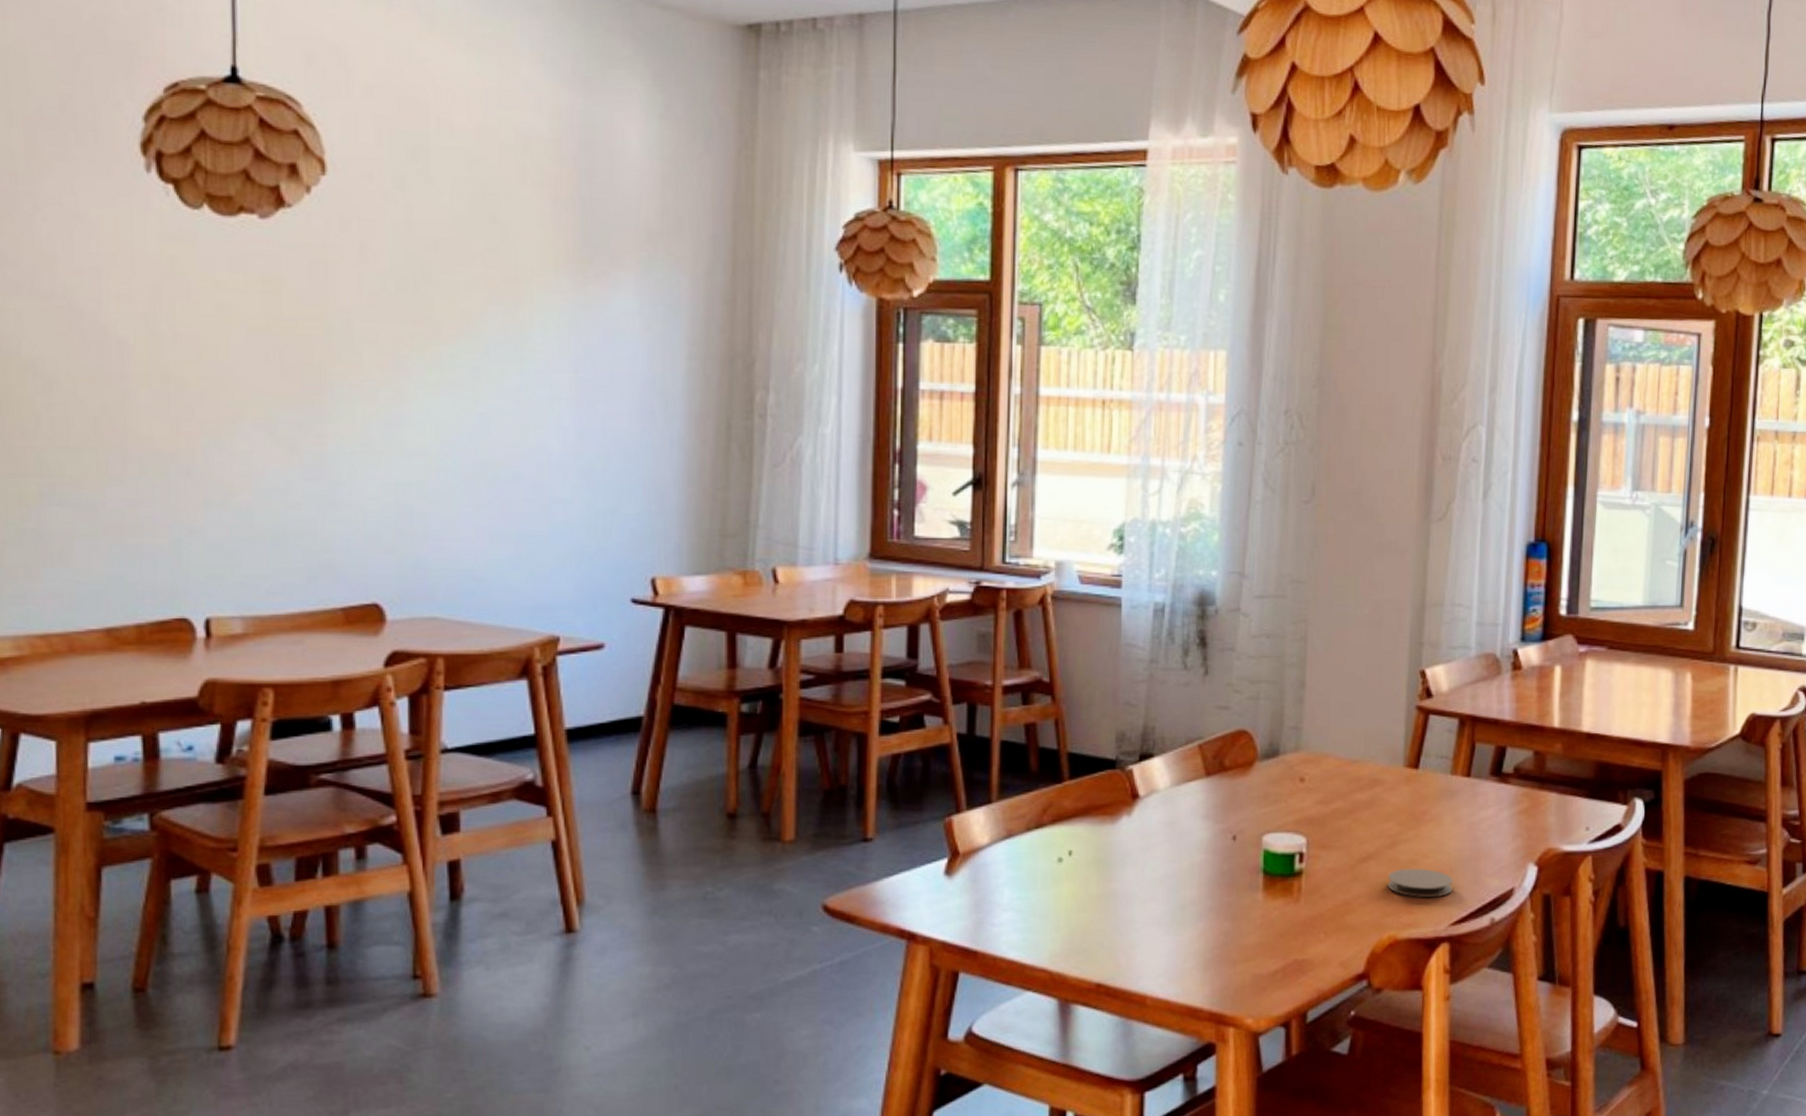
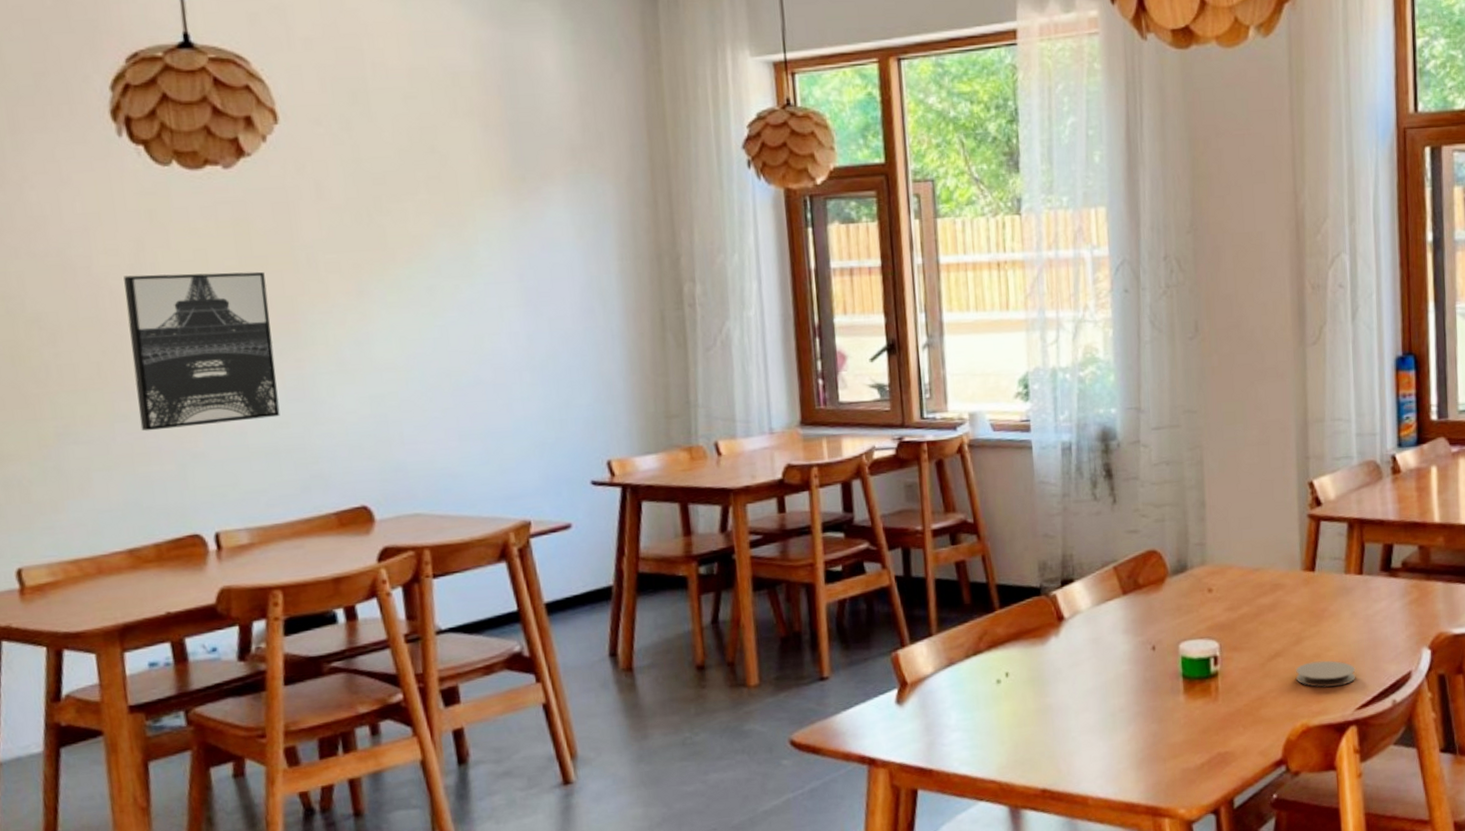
wall art: none [134,325,294,499] -> present [123,271,280,431]

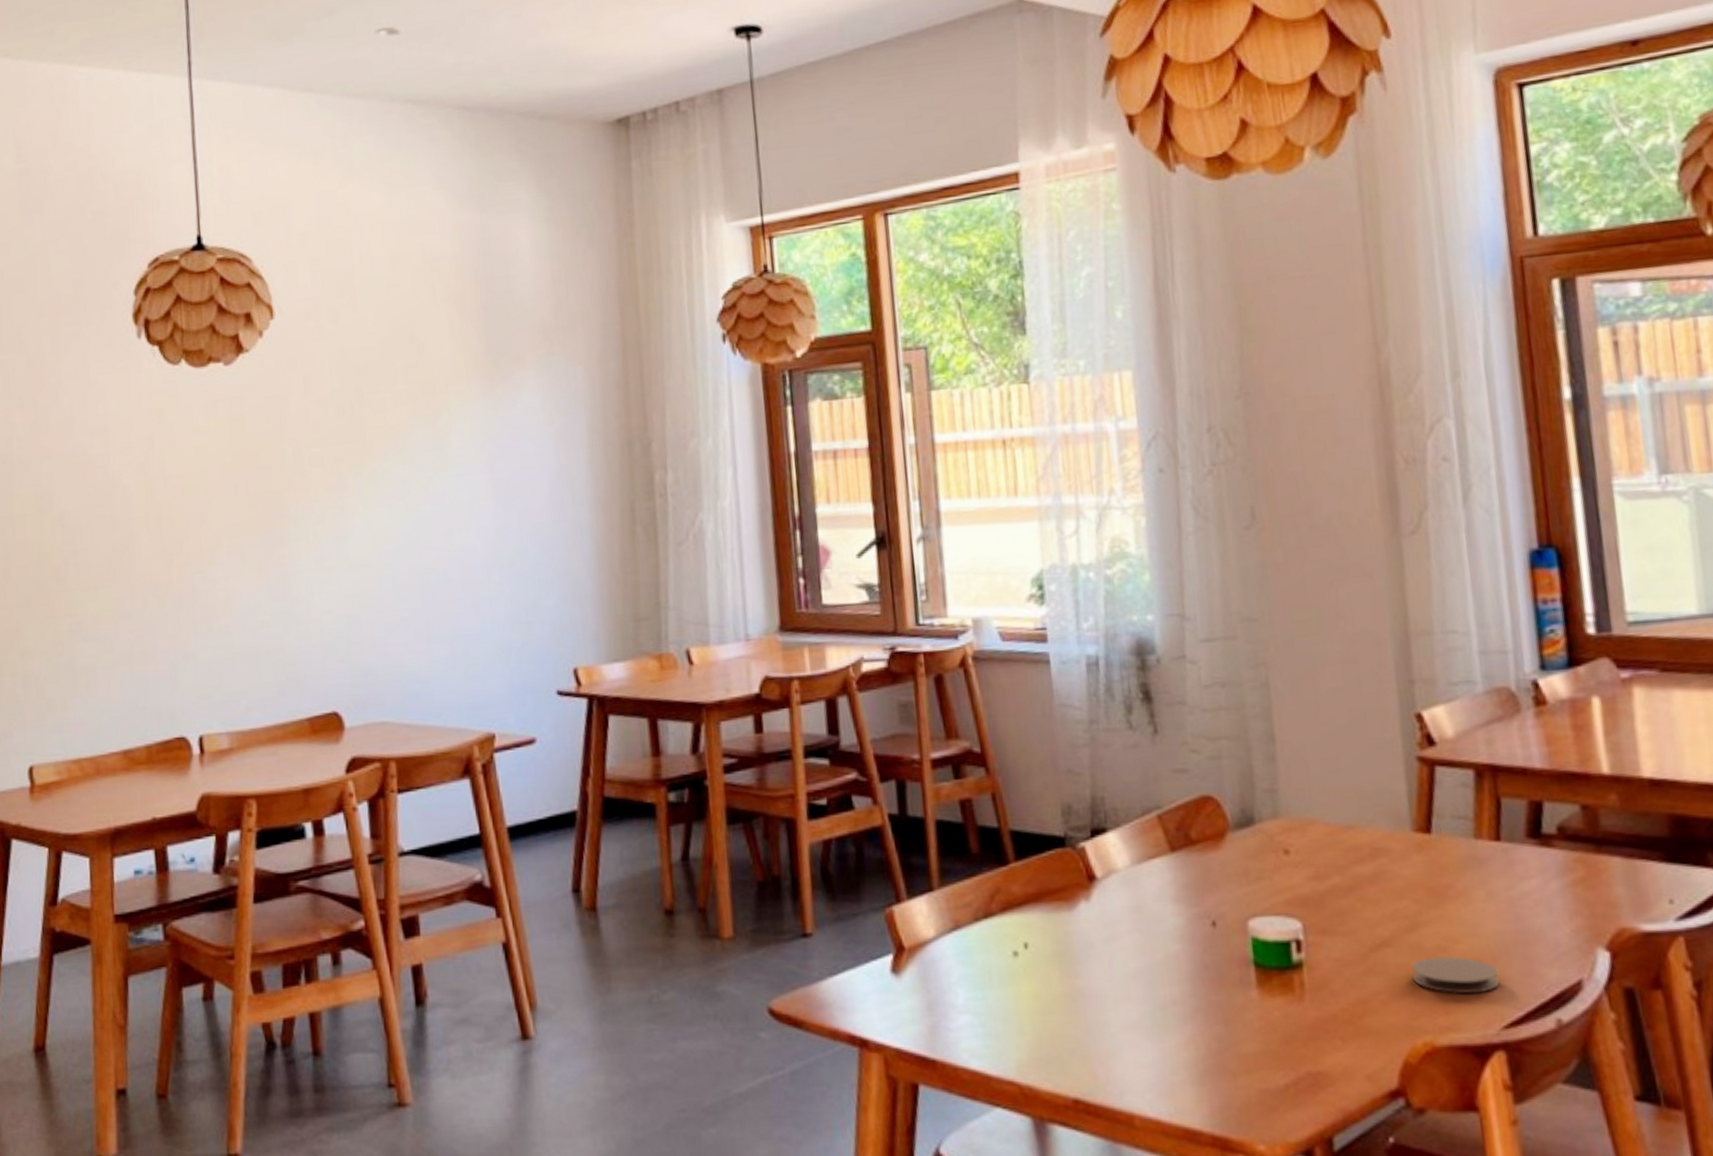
wall art: present [123,271,280,431] -> none [135,467,263,630]

